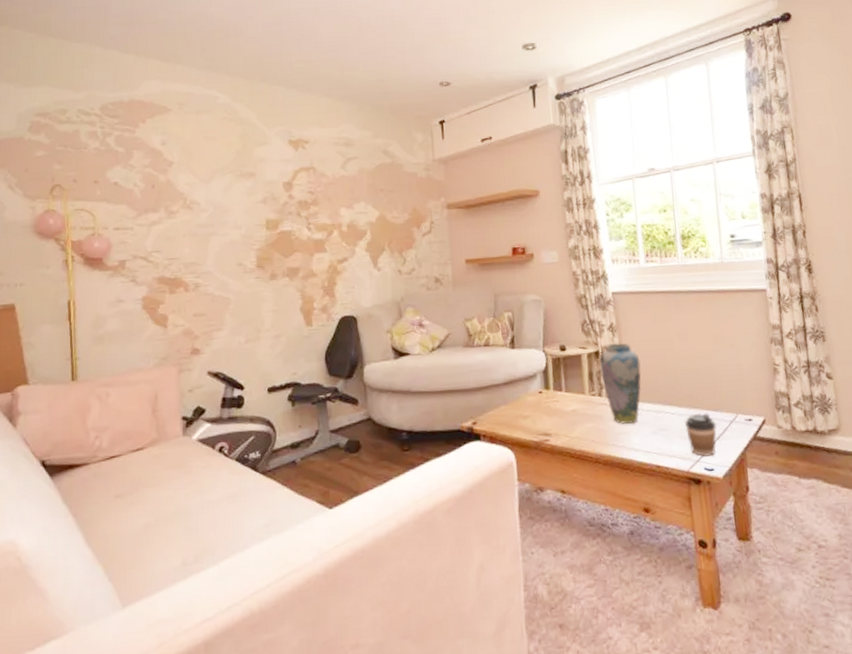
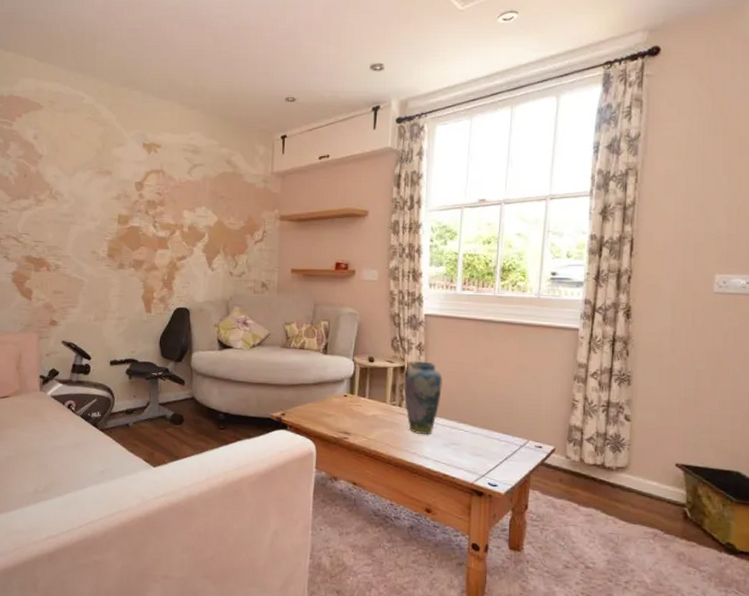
coffee cup: present [684,412,717,458] -> none [475,434,506,474]

